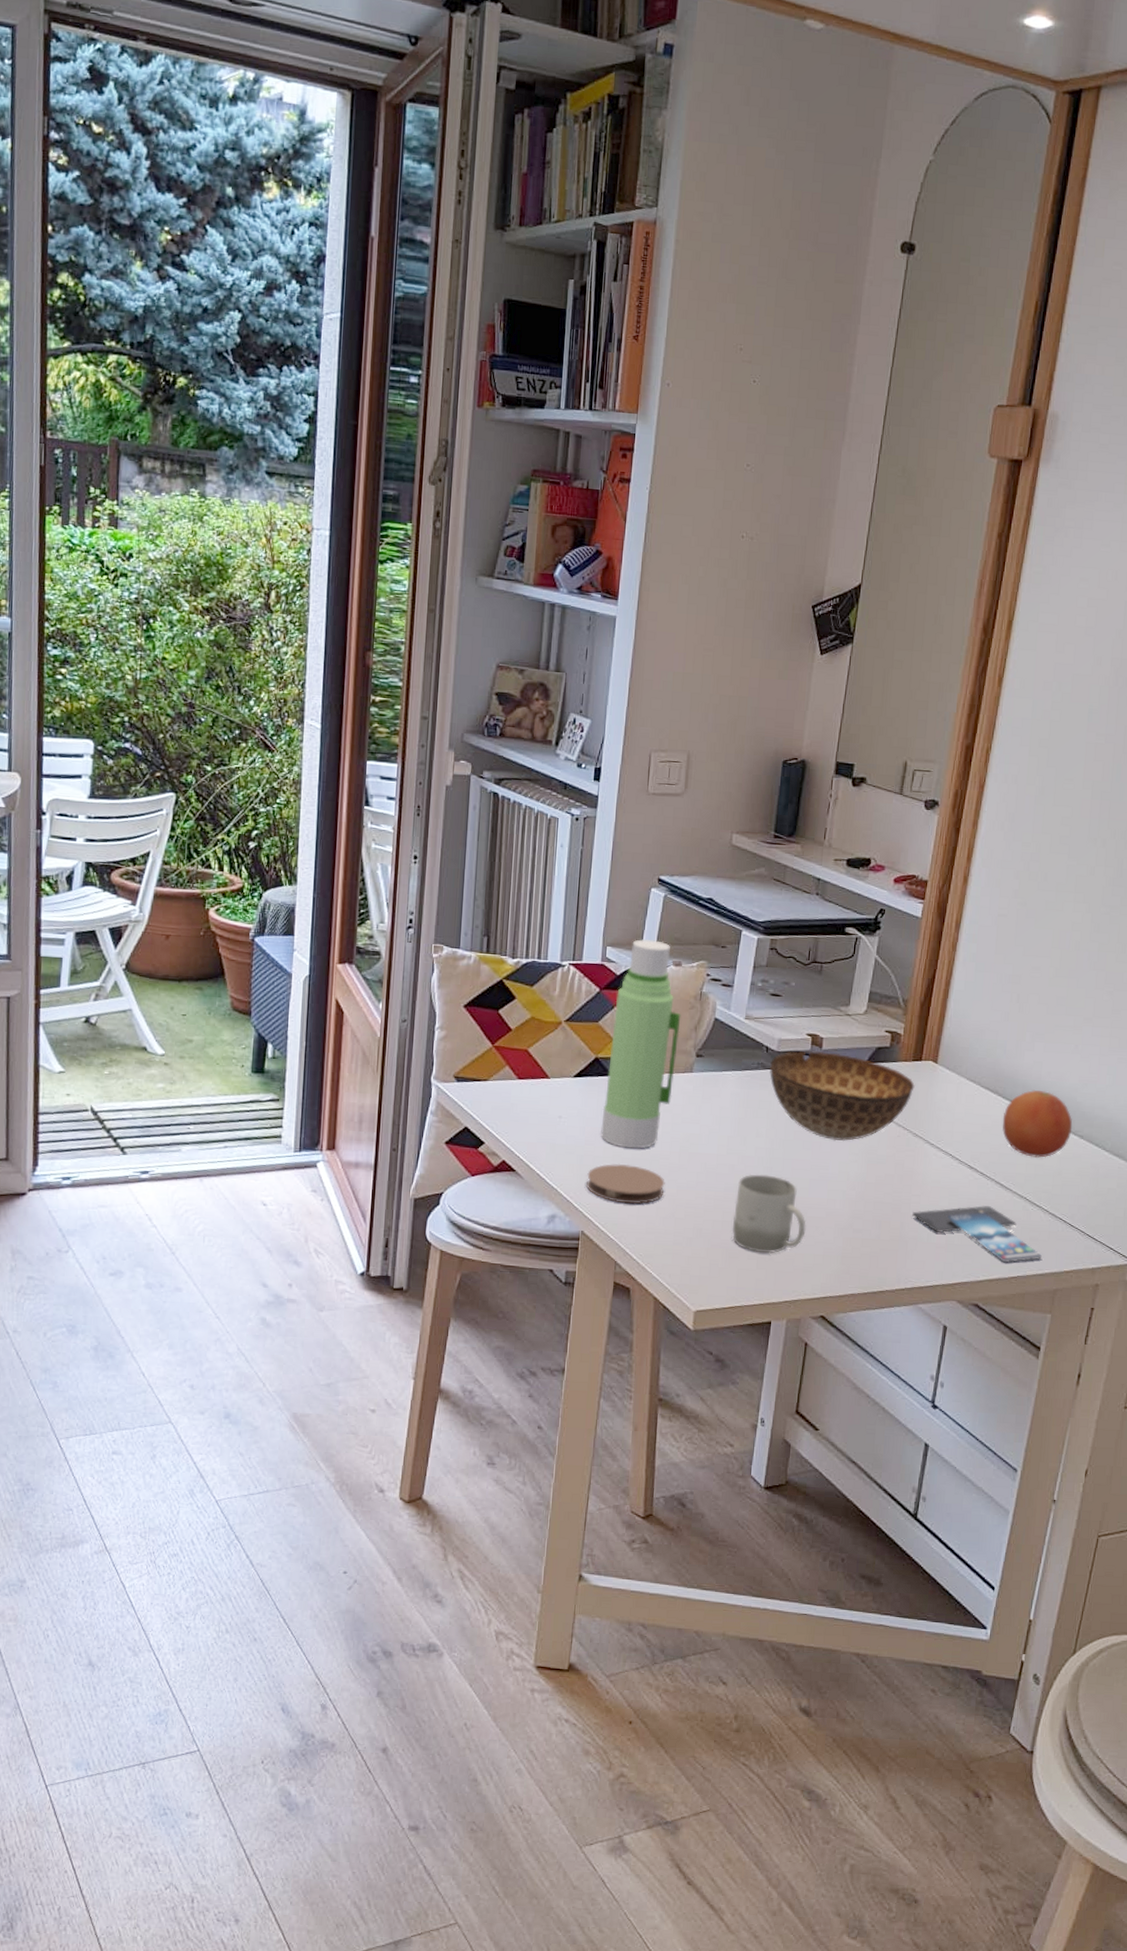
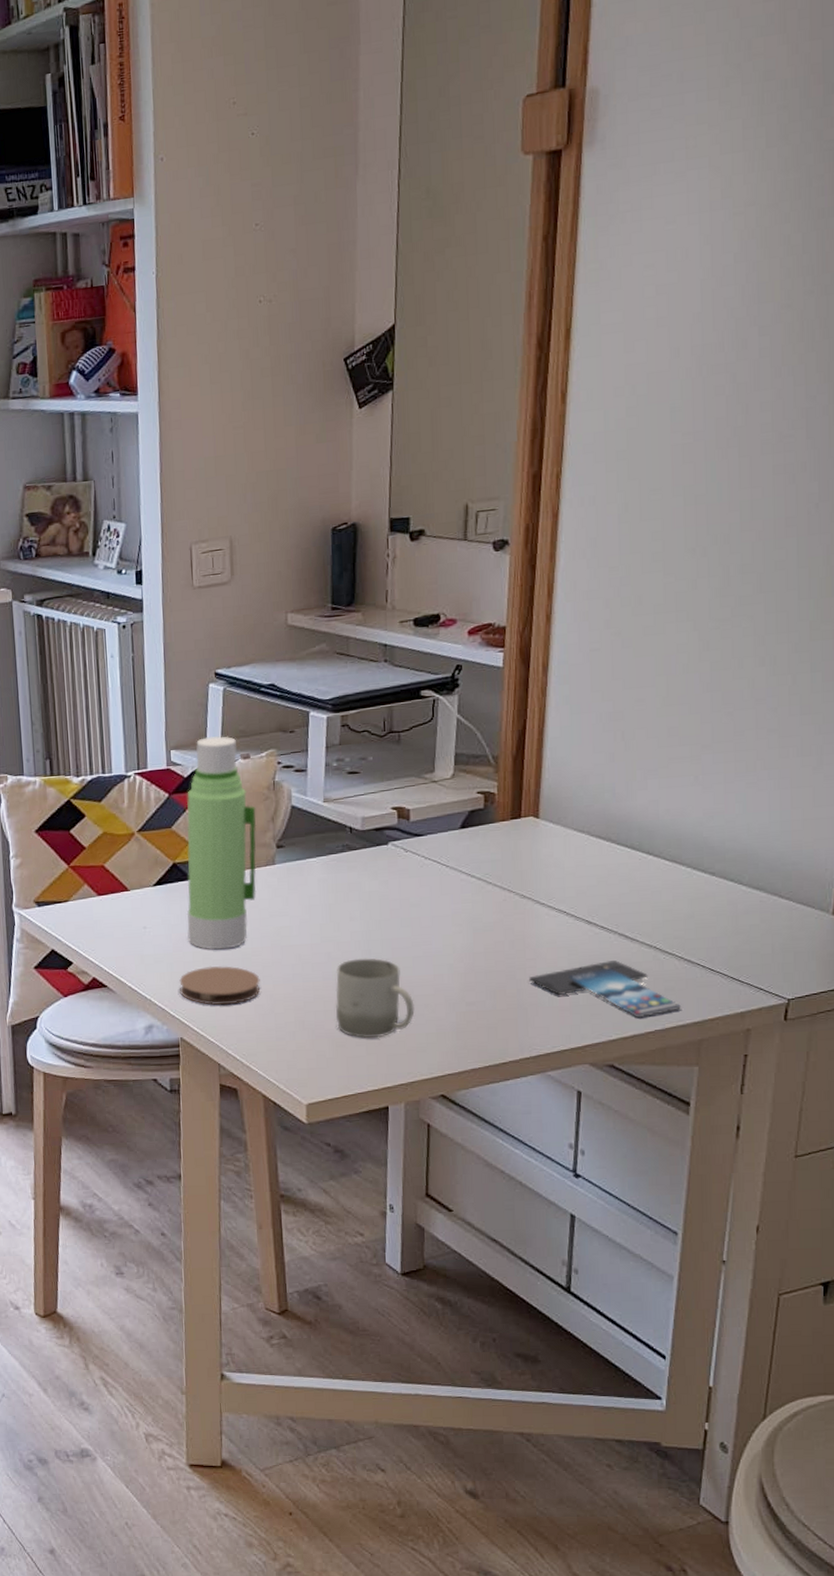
bowl: present [769,1050,915,1142] -> none [355,822,516,915]
fruit: present [1002,1089,1073,1158] -> none [619,830,701,903]

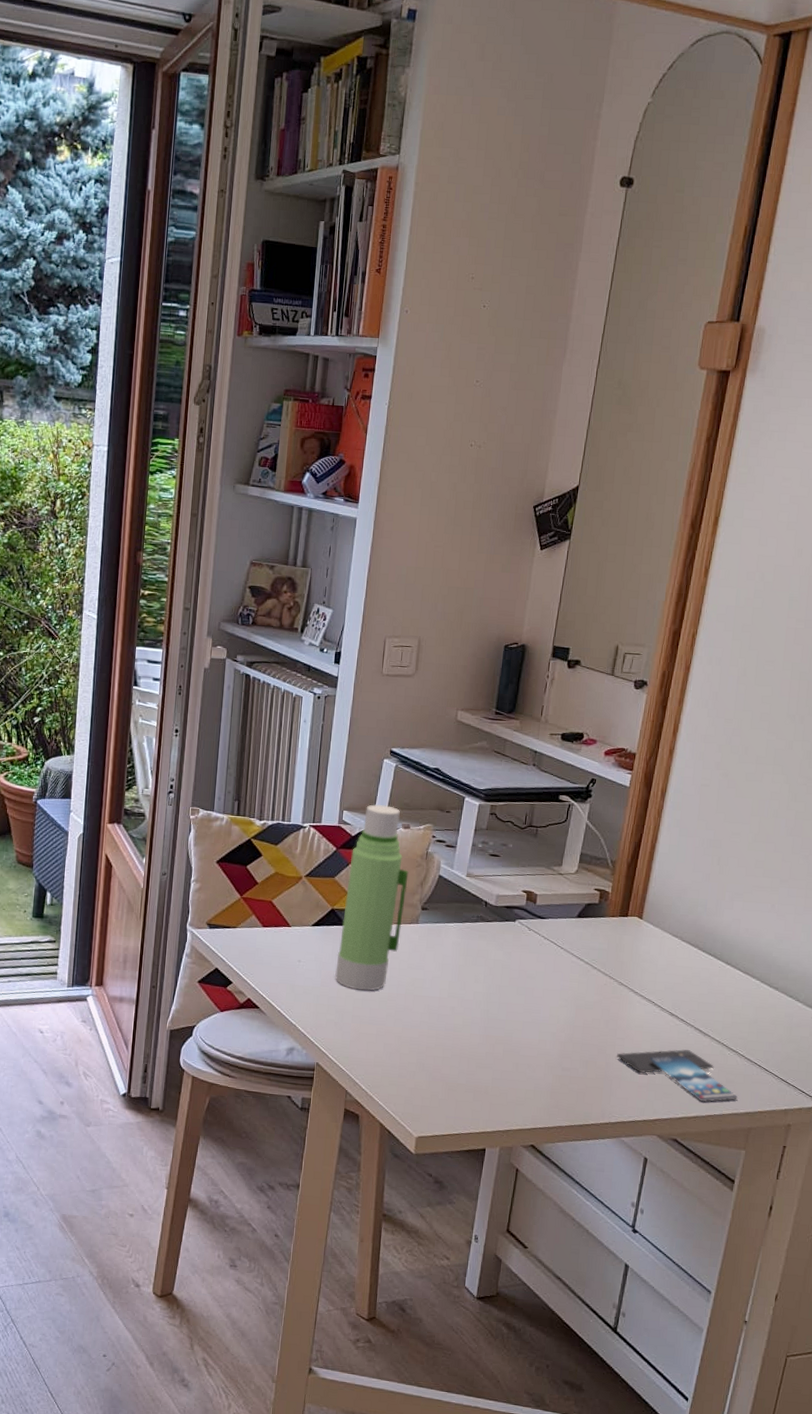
coaster: present [179,966,261,1006] -> none [322,1003,392,1041]
cup: present [335,958,415,1038] -> none [451,1016,519,1088]

